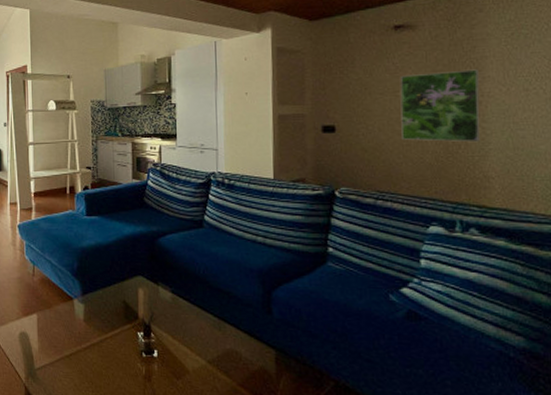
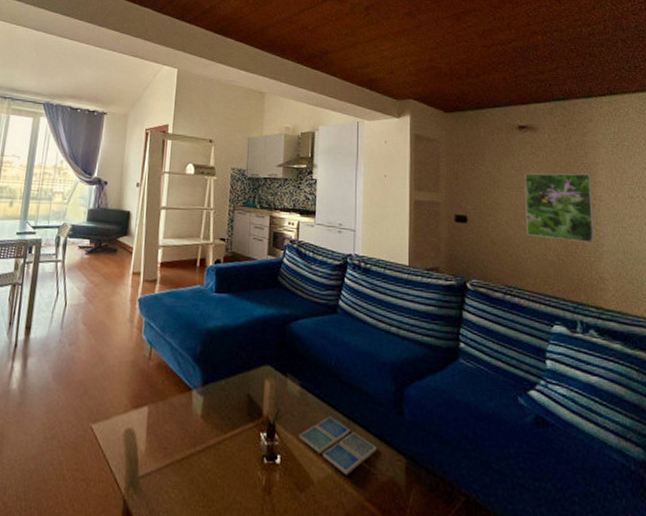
drink coaster: none [173,317,248,366] -> present [299,416,378,476]

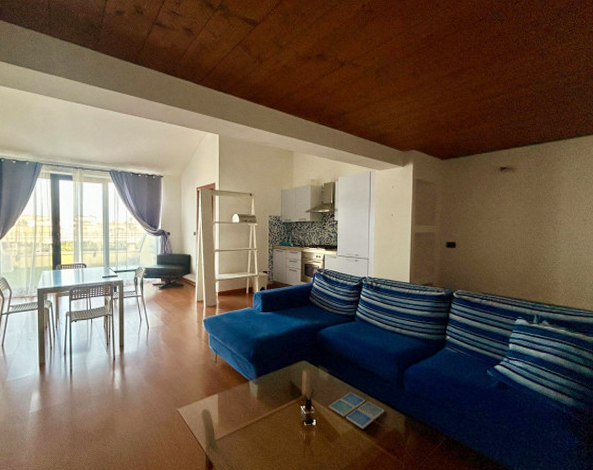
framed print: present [524,173,595,244] -> none [501,203,555,258]

